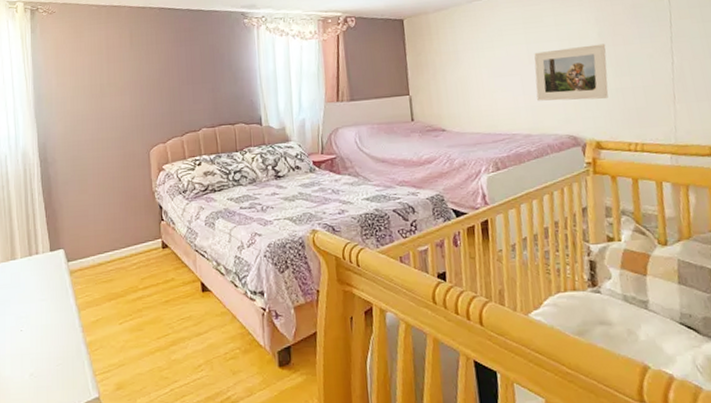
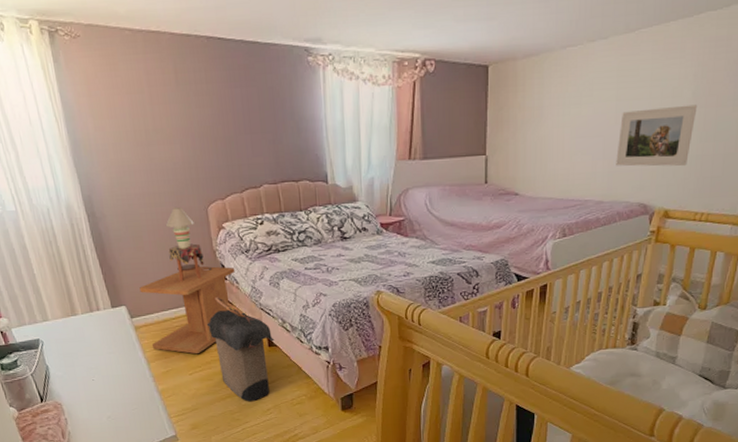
side table: none [79,207,172,300] -> present [139,266,236,354]
table lamp: none [109,150,150,223] -> present [165,206,212,281]
laundry hamper: none [141,238,208,357] -> present [206,297,275,402]

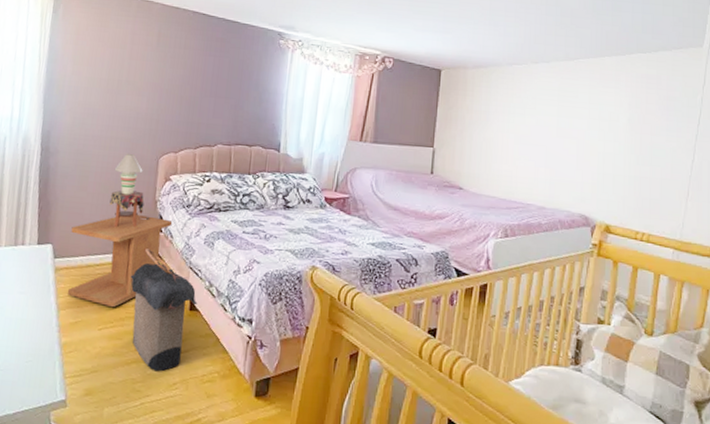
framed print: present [616,104,698,167] -> none [557,127,633,185]

